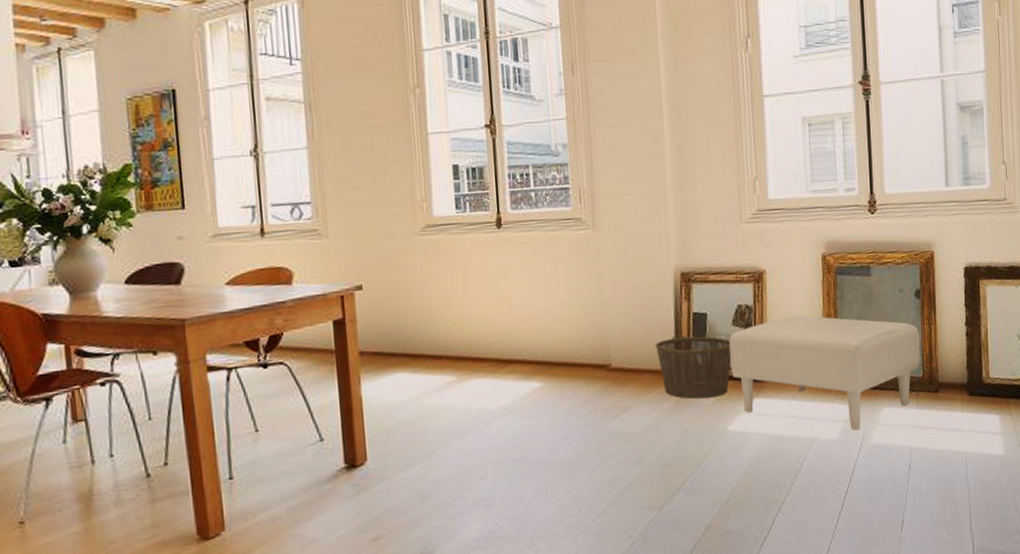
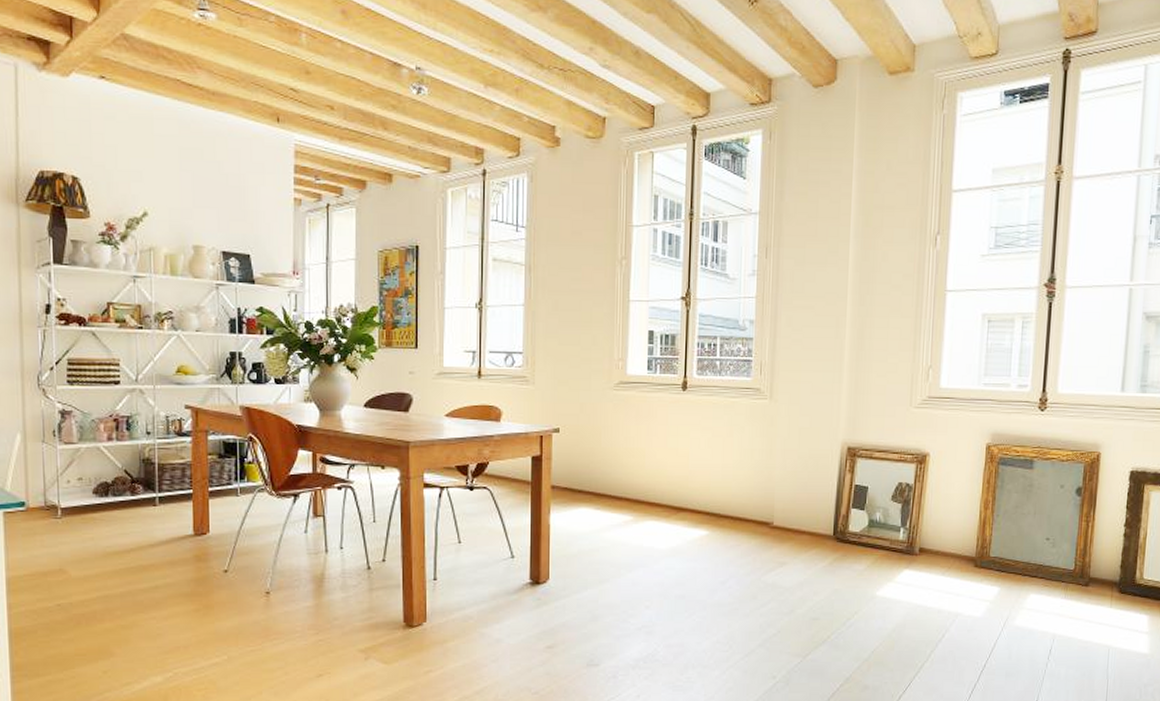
basket: present [655,334,732,399] -> none [816,503,888,563]
ottoman: present [728,315,921,431] -> none [884,498,1076,611]

